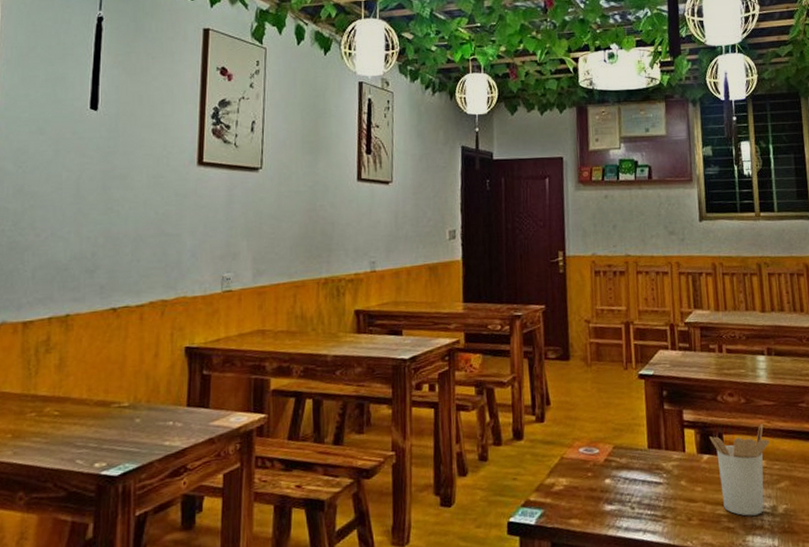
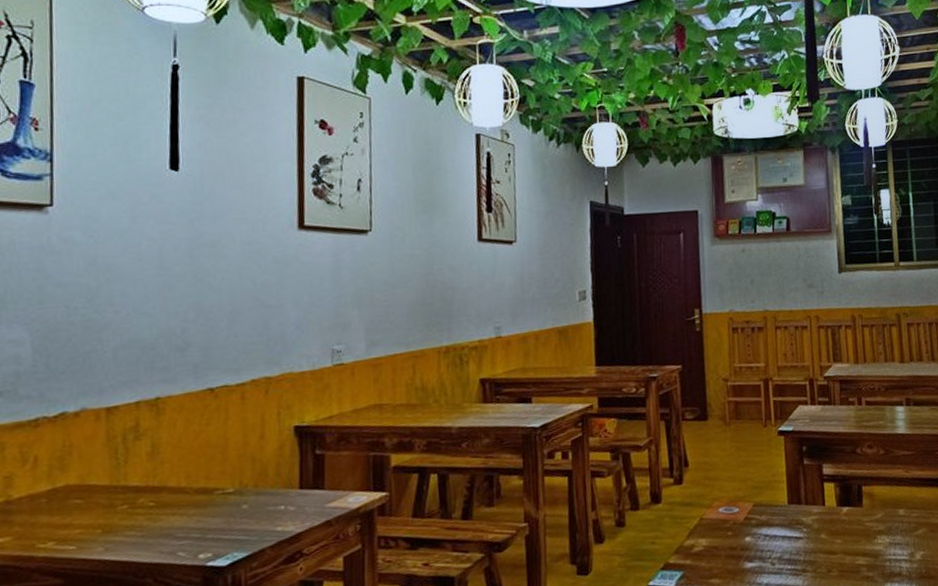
utensil holder: present [709,425,770,516] -> none [848,474,908,565]

